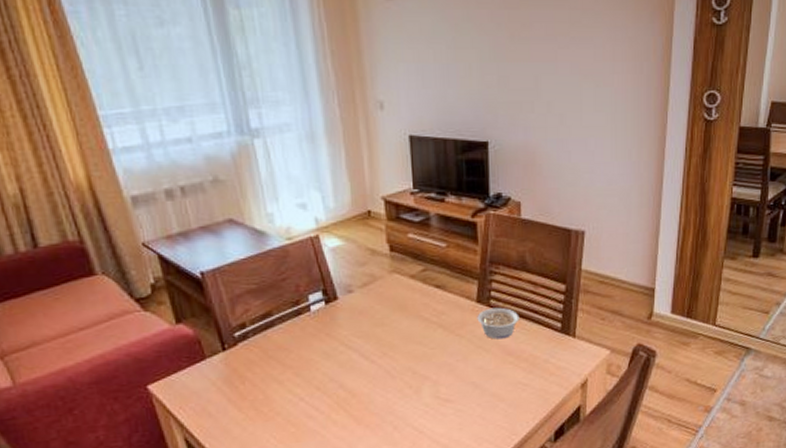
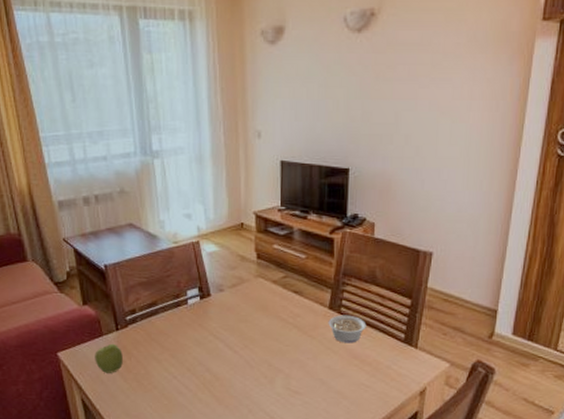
apple: none [197,366,235,404] -> present [95,343,123,373]

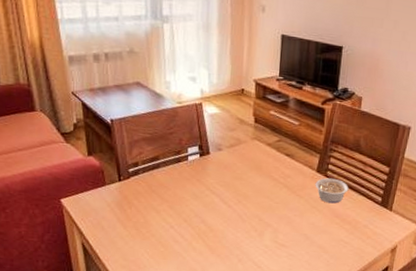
apple: present [95,343,123,373] -> none [97,193,124,221]

